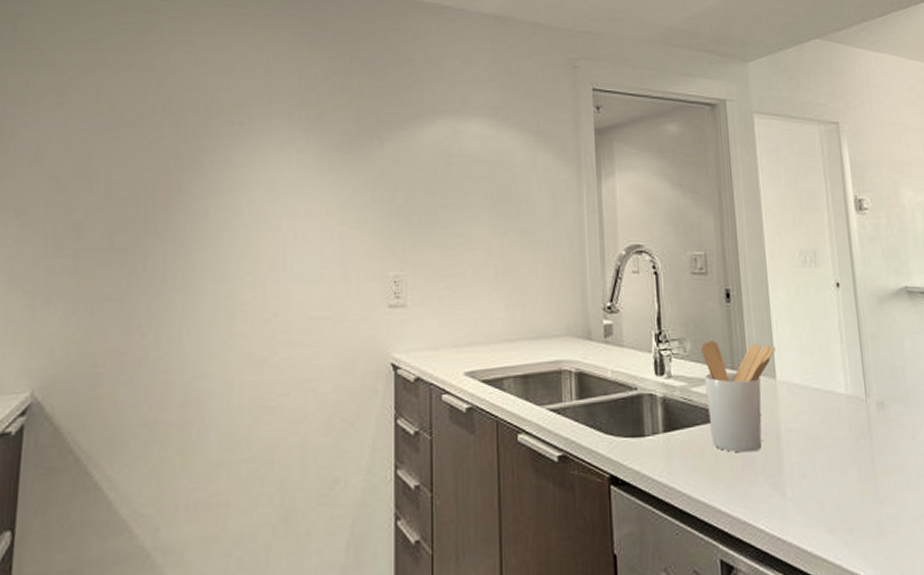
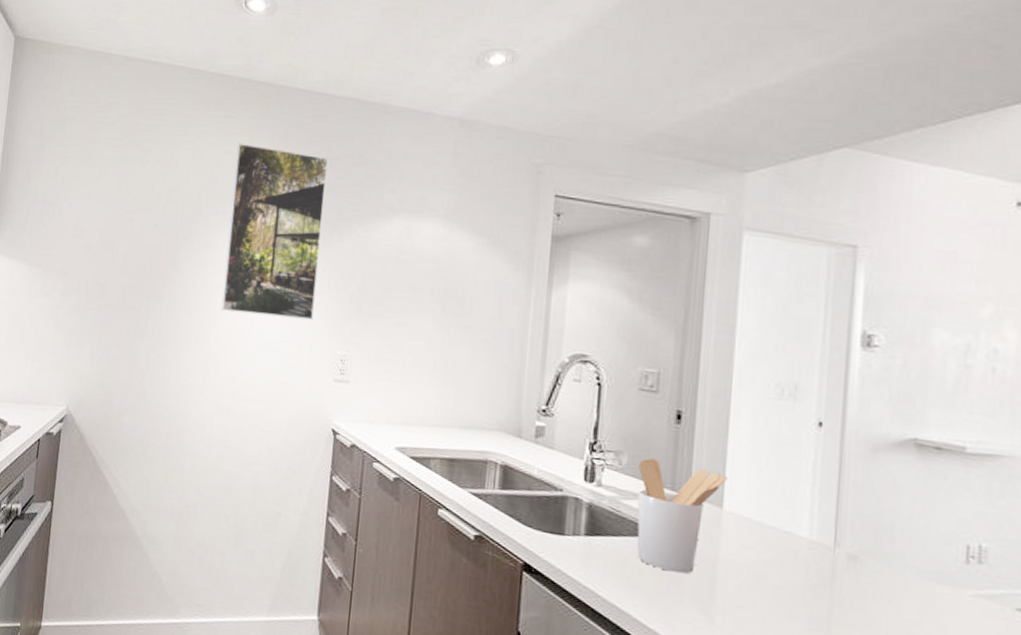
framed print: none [244,43,361,241] -> present [220,143,329,320]

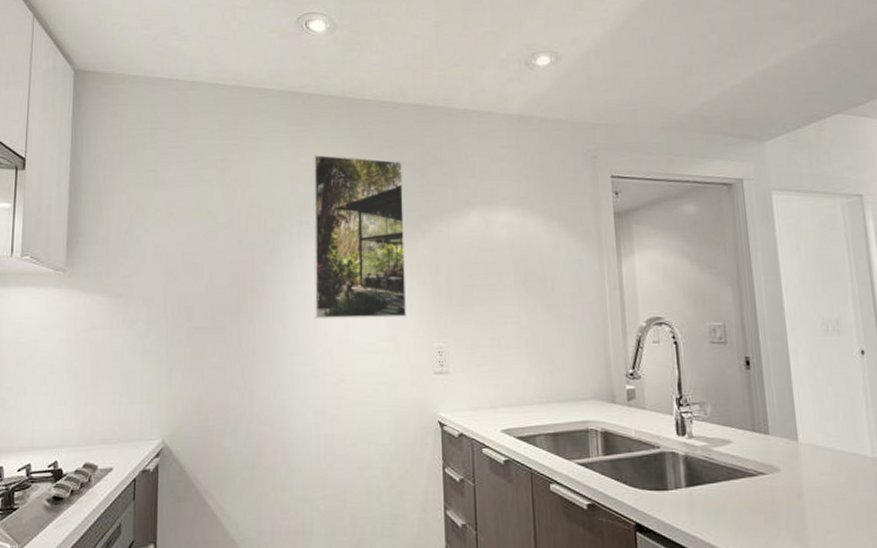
utensil holder: present [637,458,727,574] -> none [721,405,797,508]

